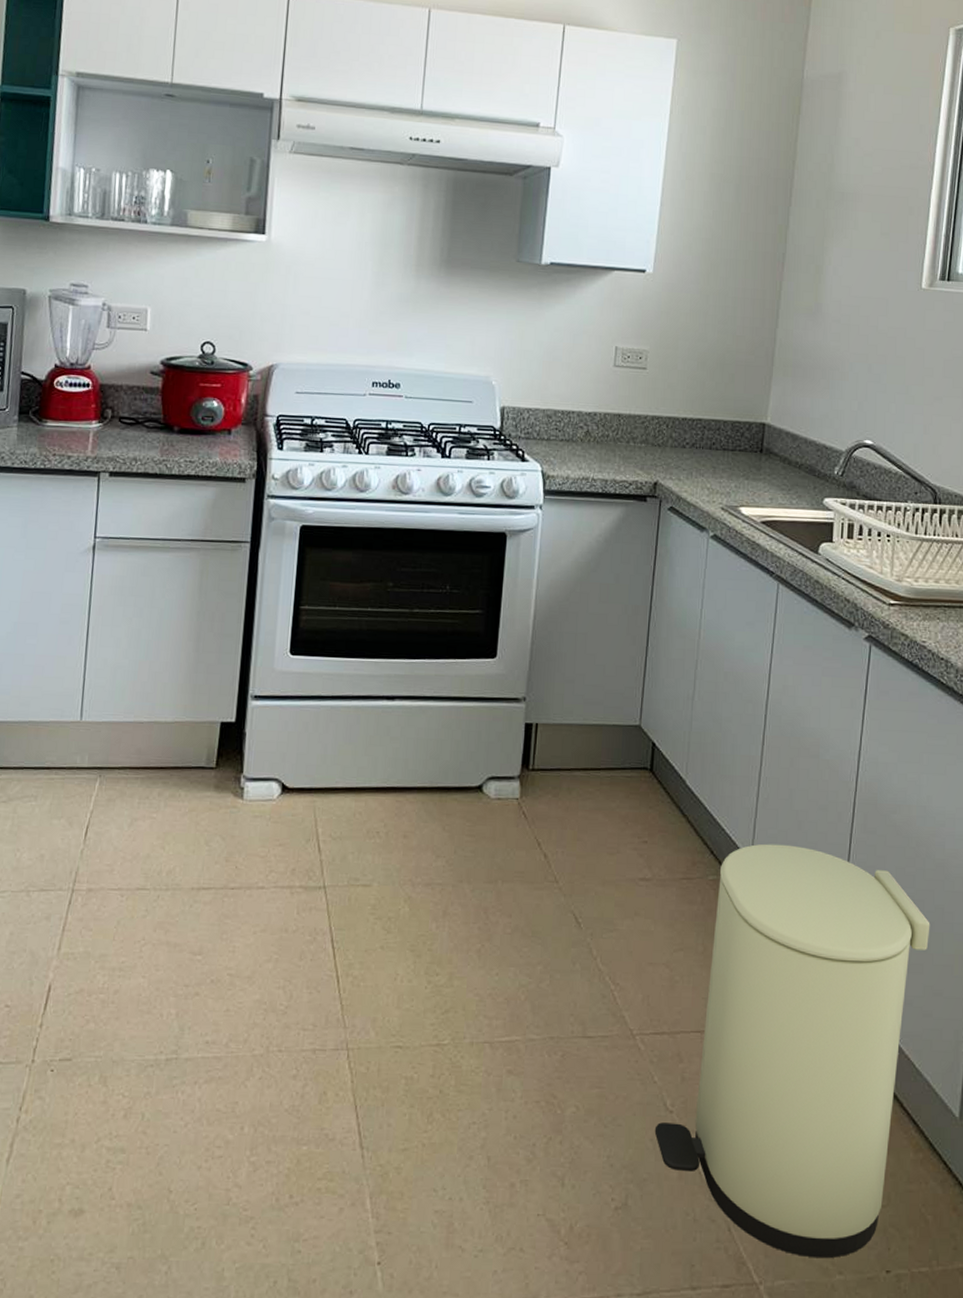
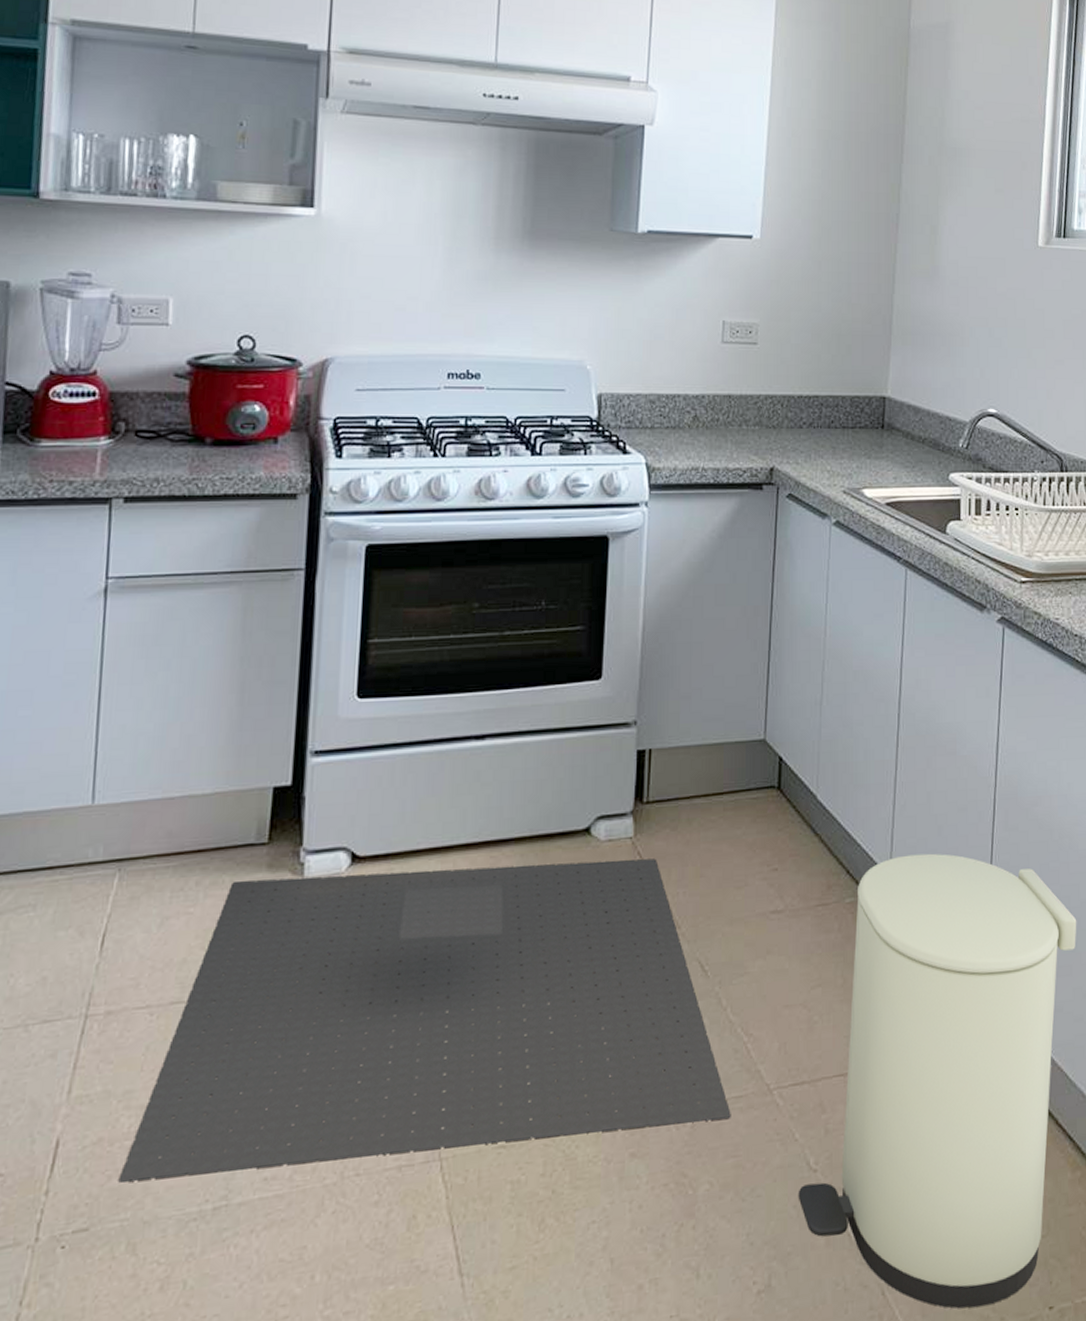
floor mat: none [94,797,597,1053] -> present [118,858,731,1183]

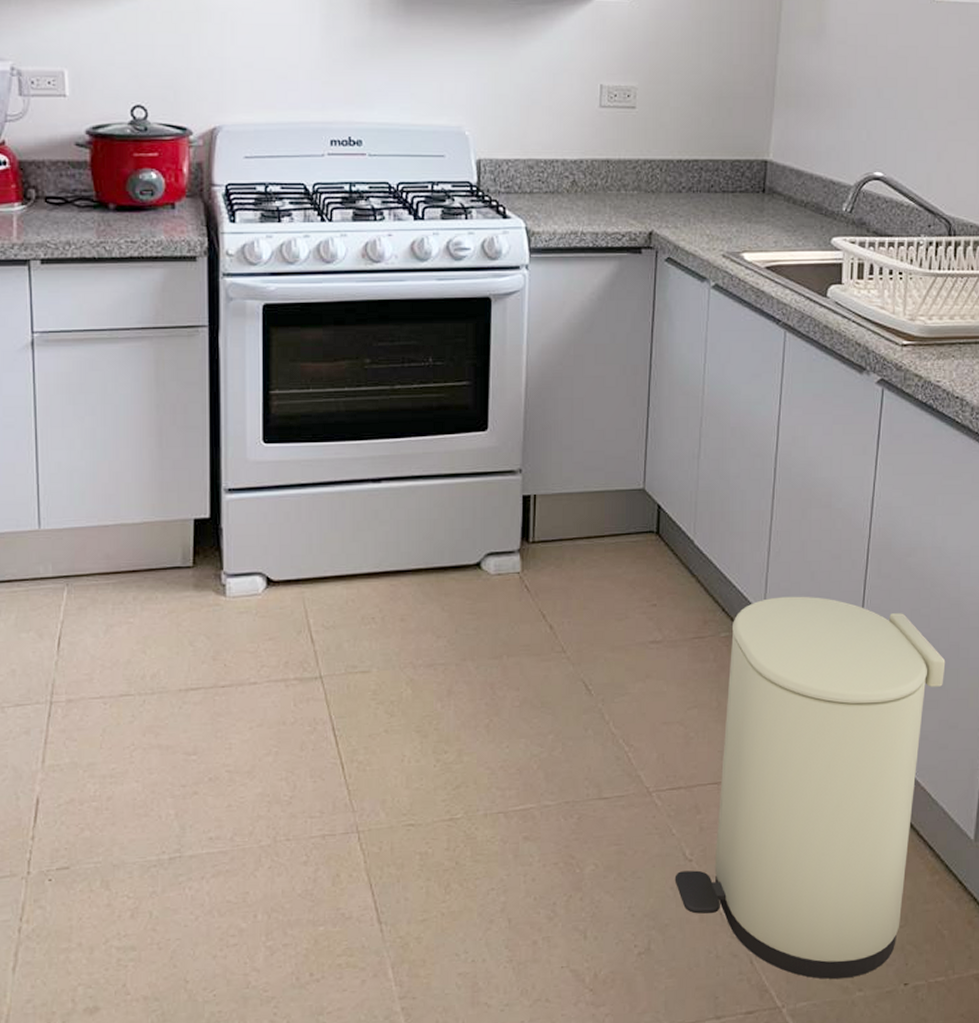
floor mat: present [118,858,731,1183] -> none [90,591,614,834]

